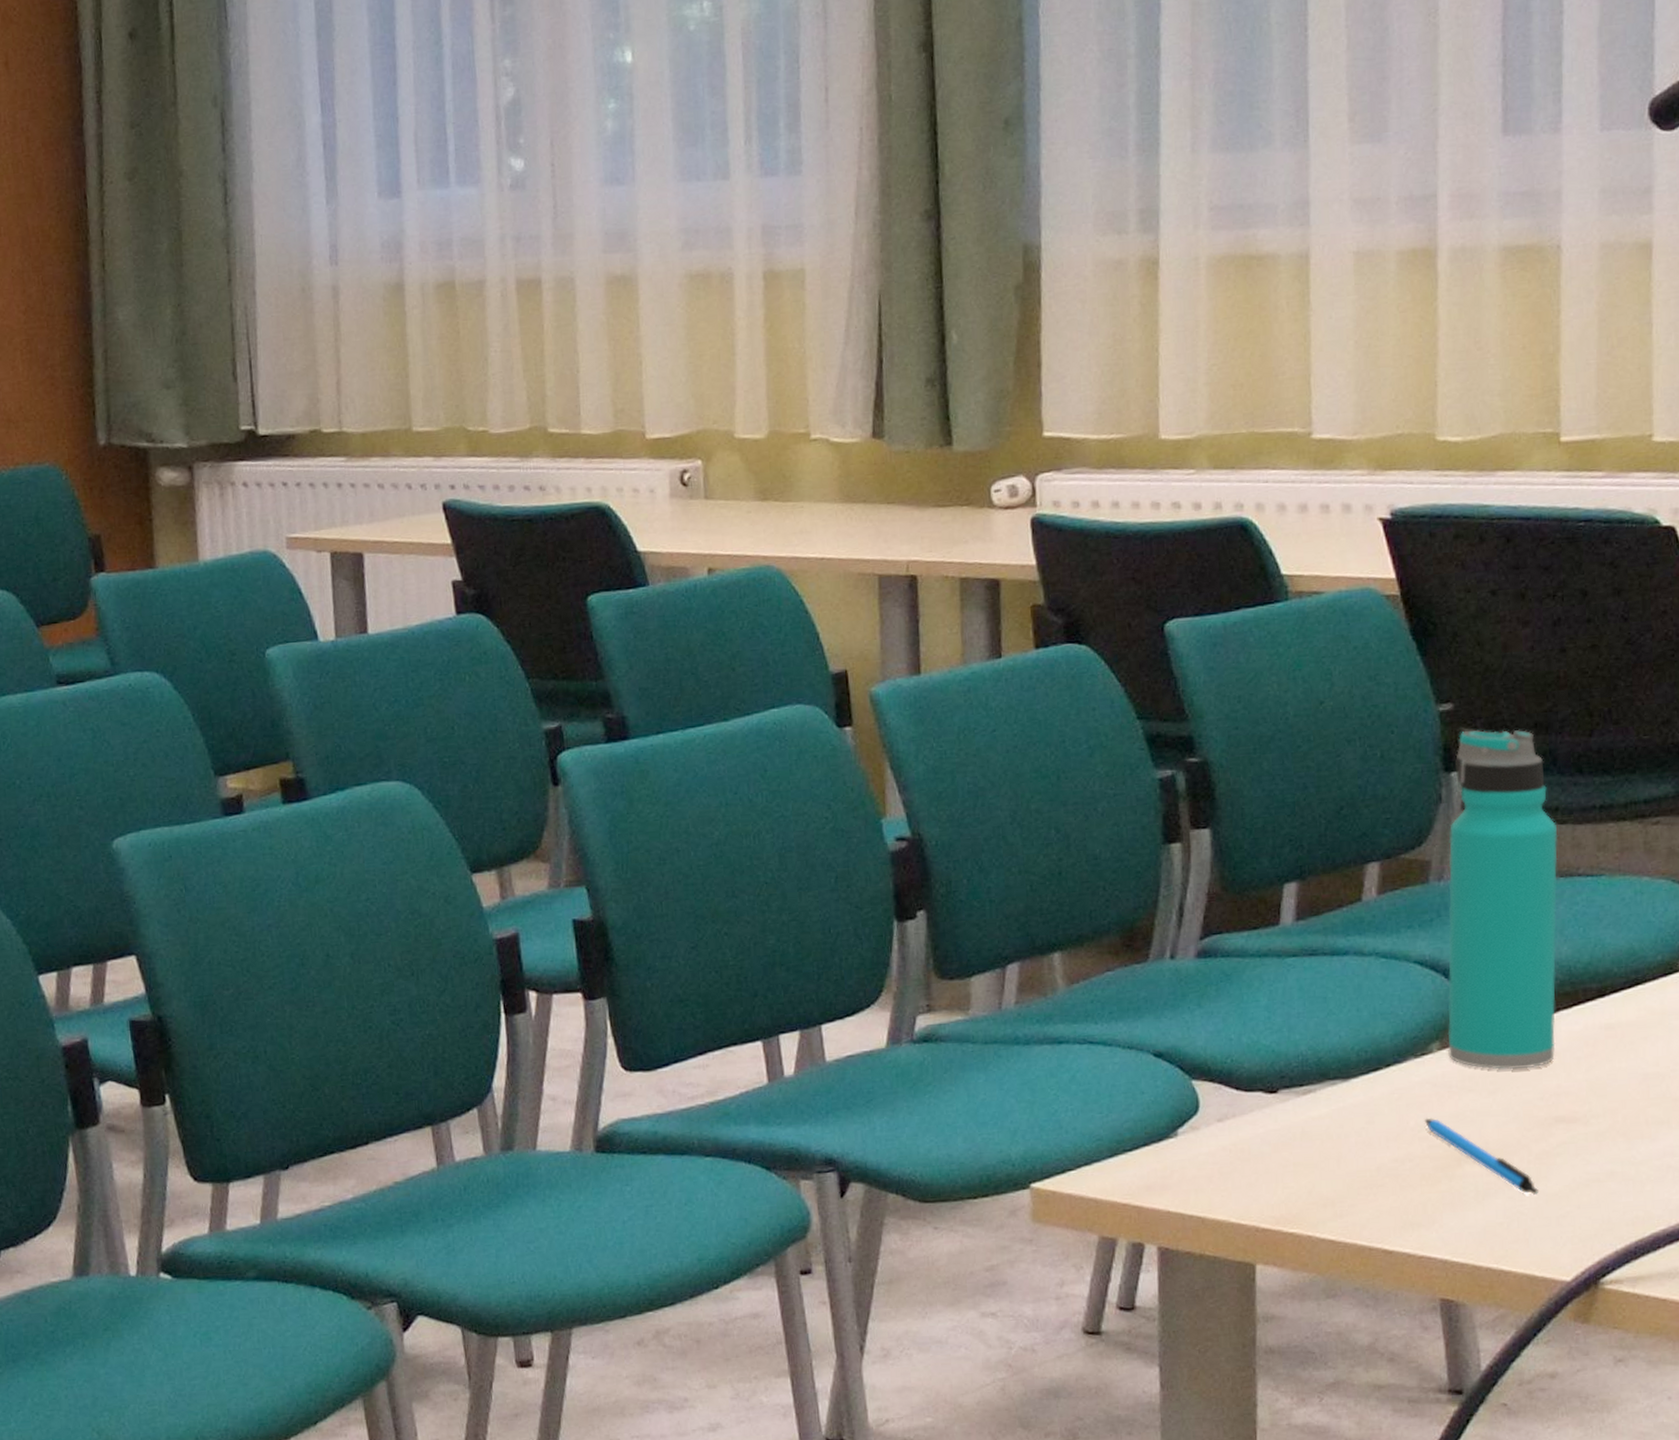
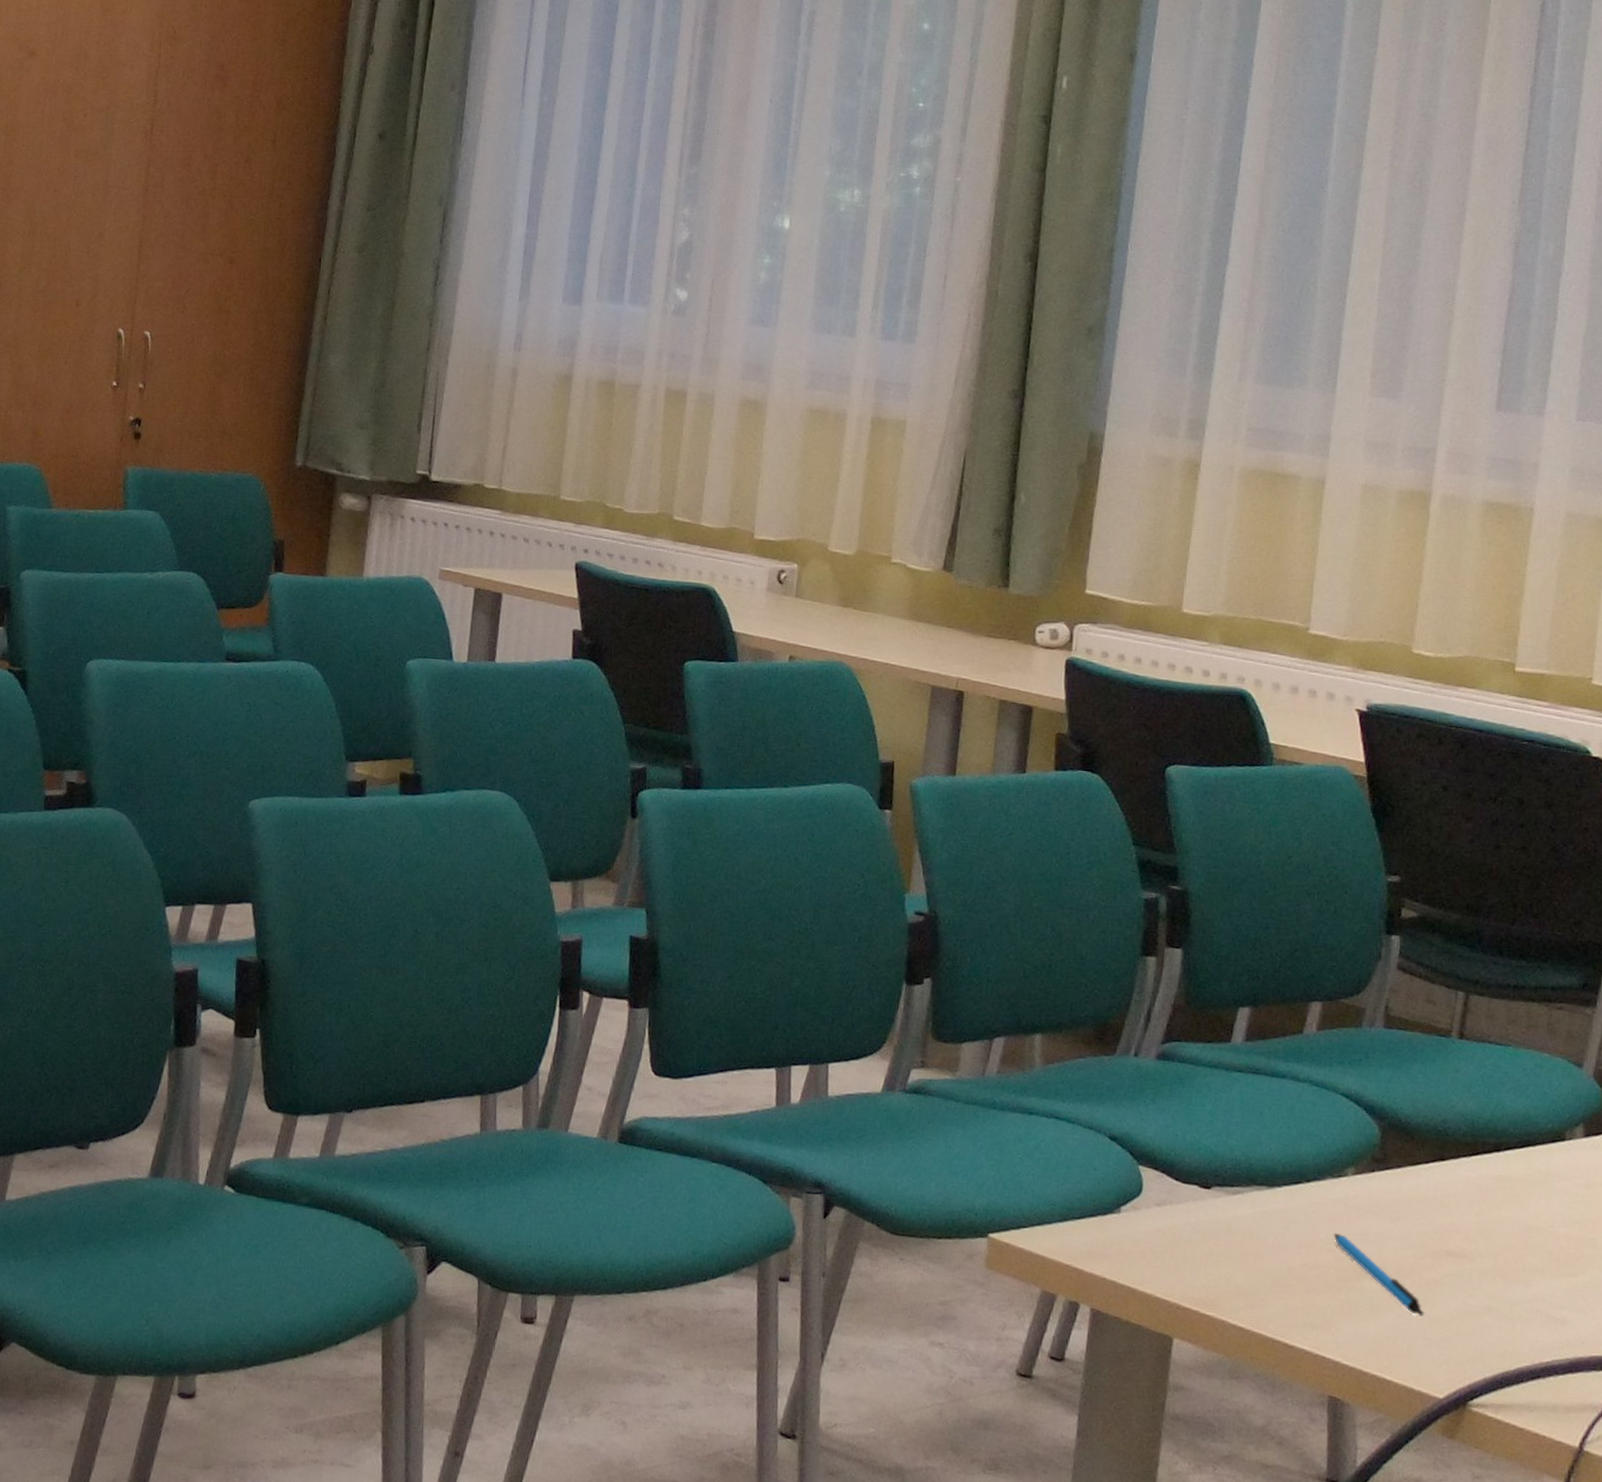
water bottle: present [1447,730,1558,1070] -> none [1361,901,1476,1204]

